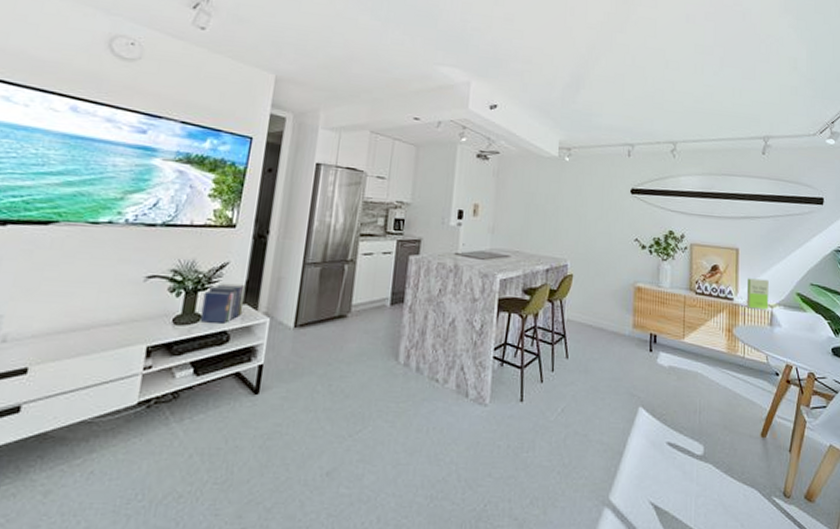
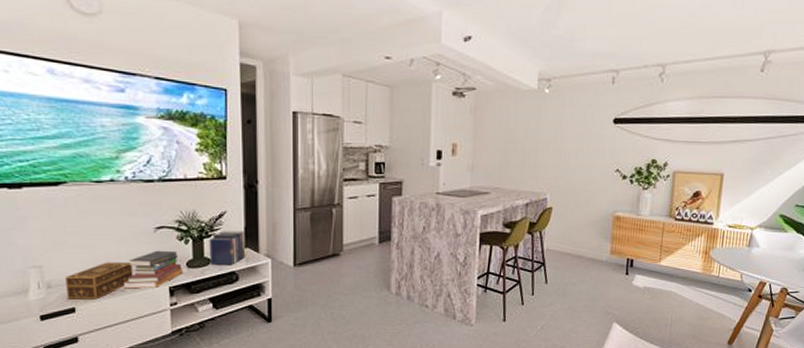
decorative box: none [21,314,110,359] -> present [65,262,133,300]
books: none [92,302,167,348] -> present [123,250,182,289]
book: present [746,278,769,310] -> none [726,202,752,232]

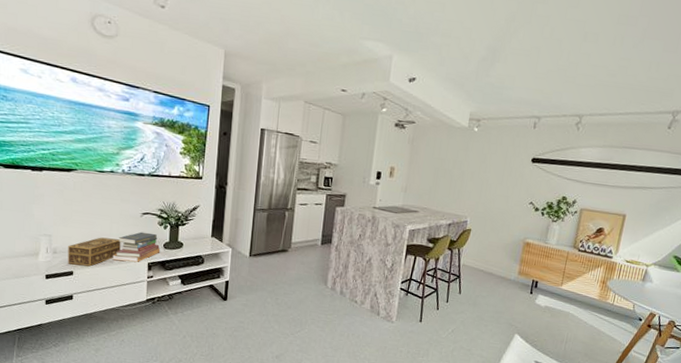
books: present [209,230,246,265] -> none [182,221,212,250]

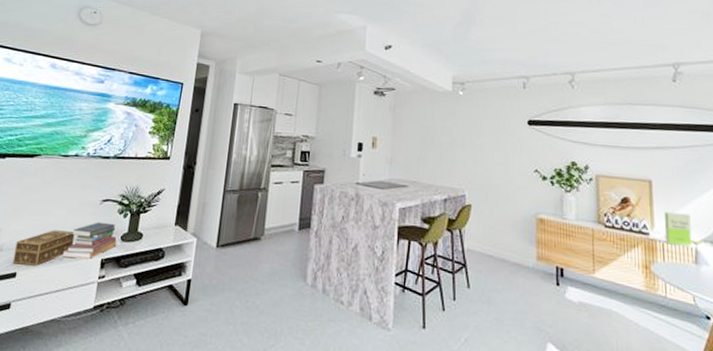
book: none [623,240,649,268] -> present [664,212,692,246]

